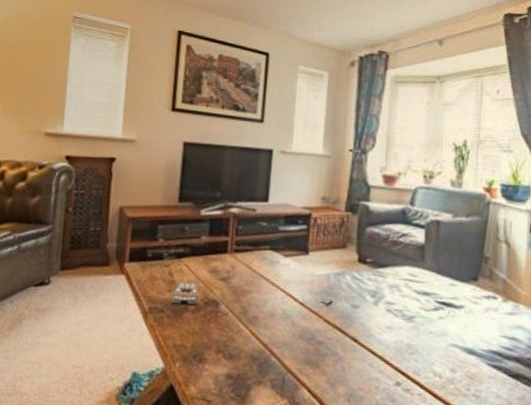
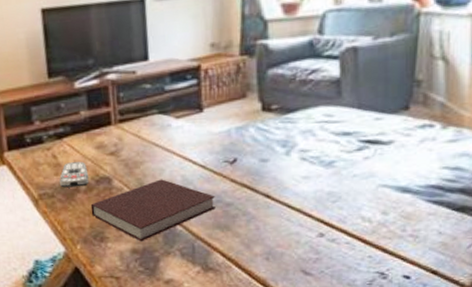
notebook: none [195,310,309,368] -> present [90,179,216,242]

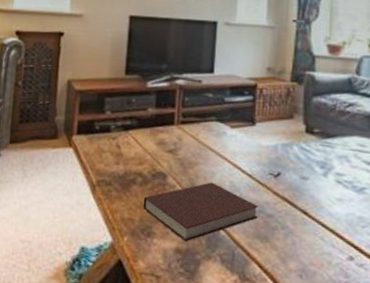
remote control: present [59,162,89,188] -> none [119,154,147,179]

